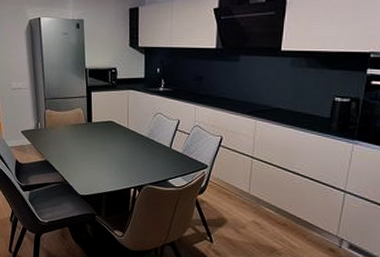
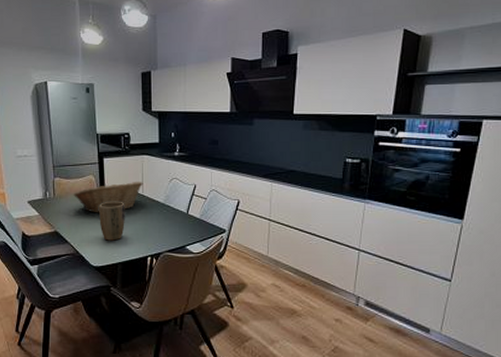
fruit basket: none [63,115,129,145] -> present [74,181,143,213]
plant pot: none [86,133,111,172] -> present [99,201,125,241]

